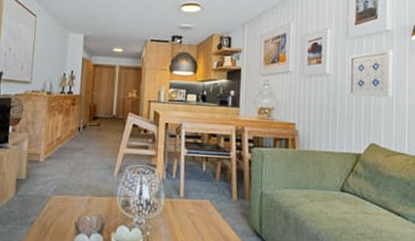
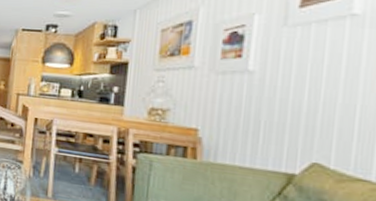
wall art: present [348,49,393,98] -> none [280,39,363,105]

